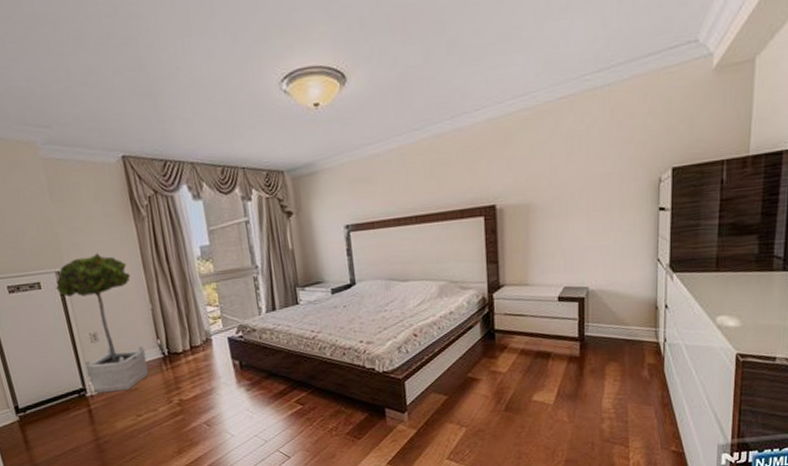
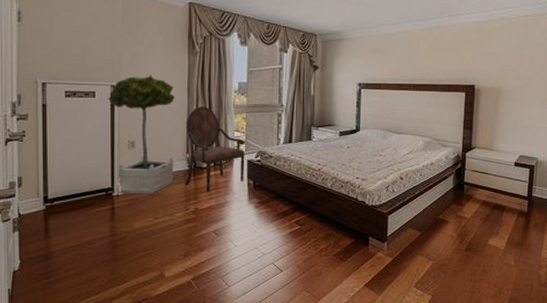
armchair: none [148,282,228,381] -> present [185,107,245,193]

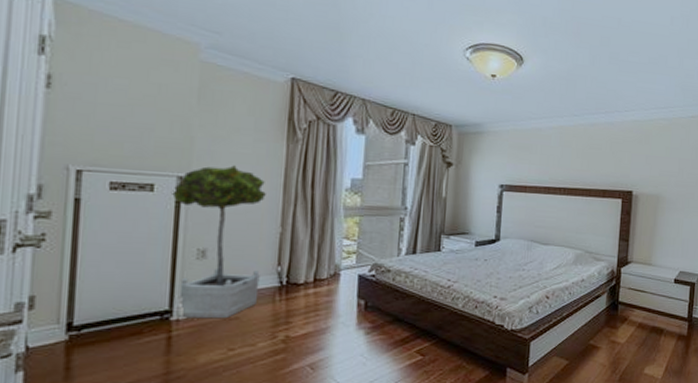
armchair: present [185,107,245,193] -> none [273,207,357,316]

